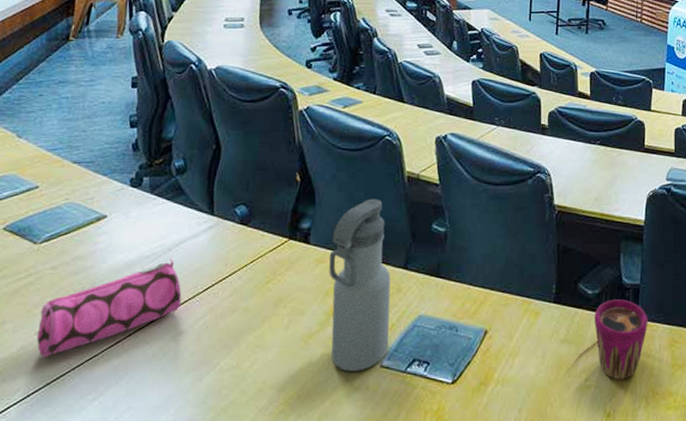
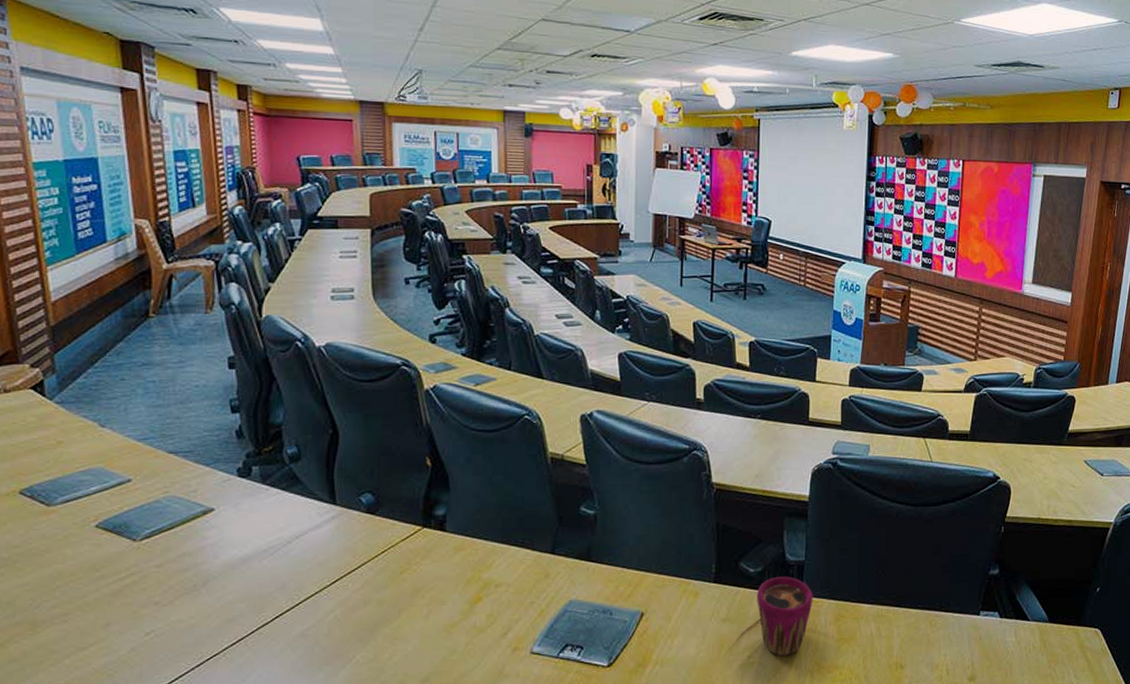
pencil case: present [36,257,182,358] -> none [147,550,307,660]
water bottle: present [329,199,391,372] -> none [468,482,539,660]

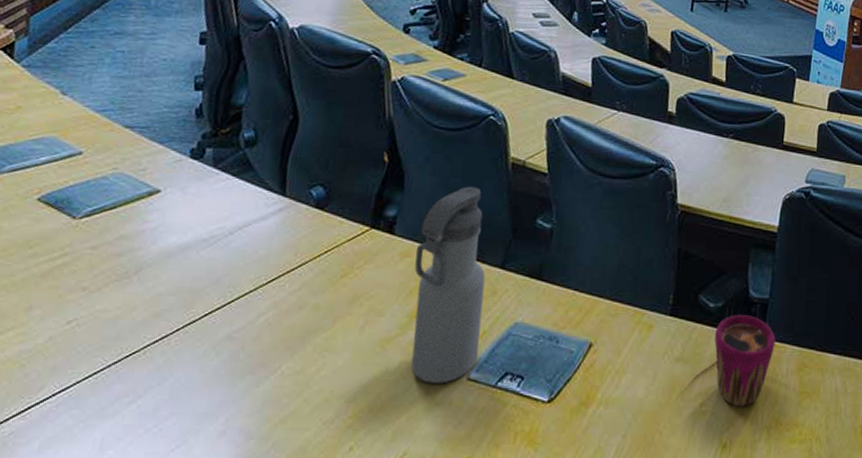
water bottle: none [468,482,539,660] -> present [411,186,486,384]

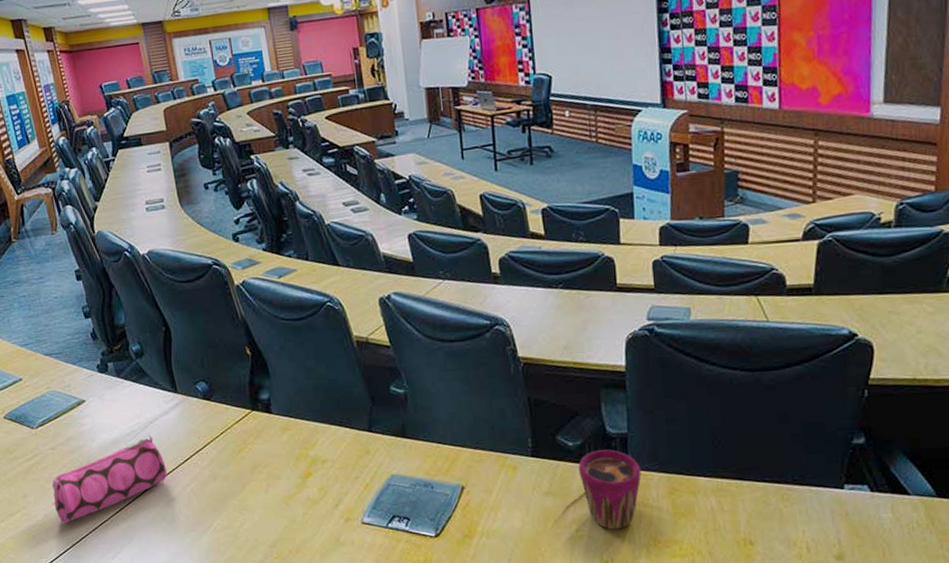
pencil case: none [67,242,242,352] -> present [52,433,167,524]
water bottle: present [411,186,486,384] -> none [292,365,367,529]

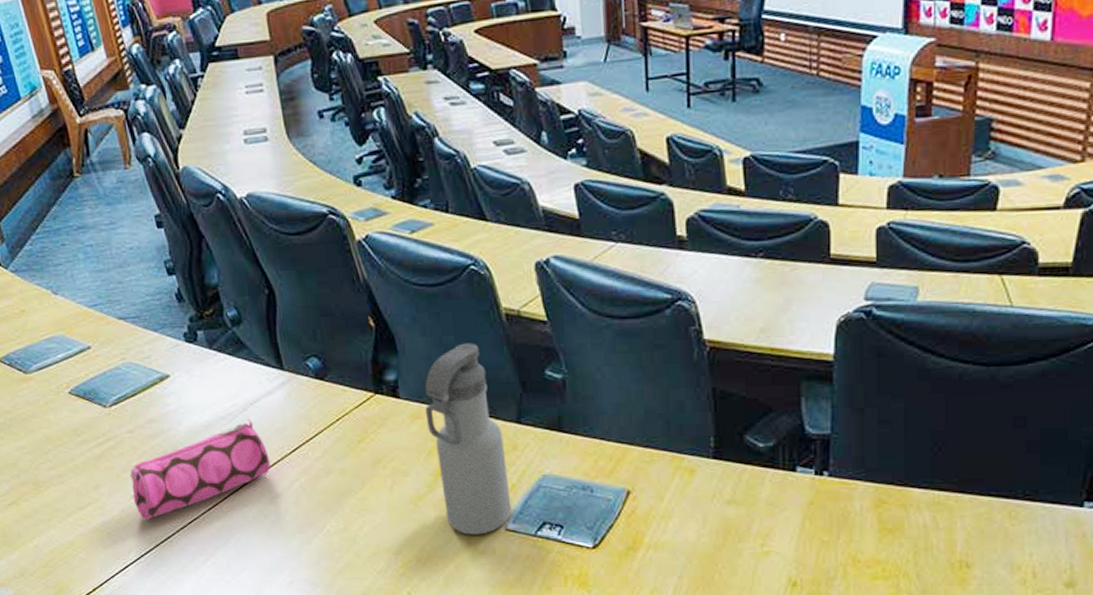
water bottle: none [292,365,367,529] -> present [425,343,512,535]
cup: present [578,449,642,530] -> none [769,453,844,546]

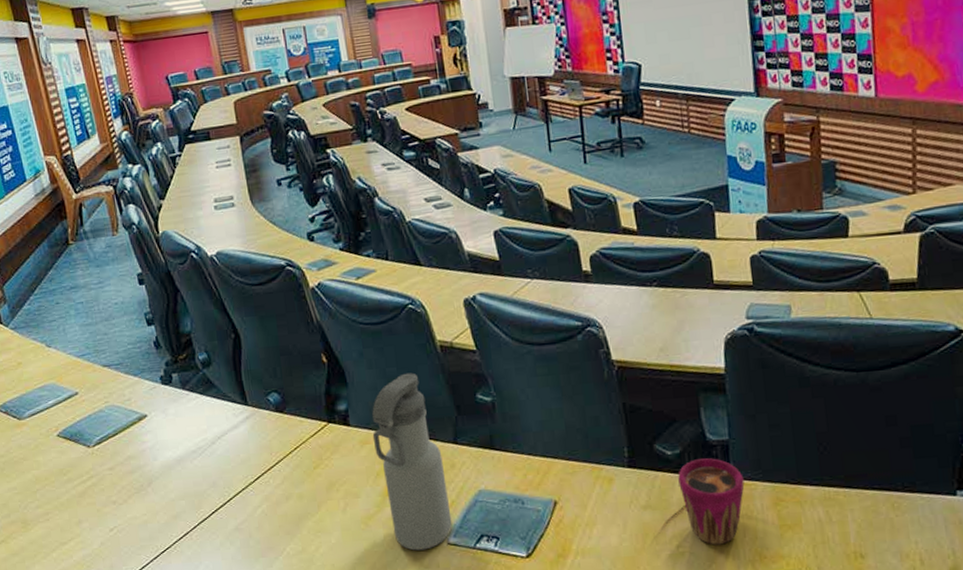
pencil case: present [129,417,271,521] -> none [109,450,236,553]
cup: none [769,453,844,546] -> present [678,458,745,545]

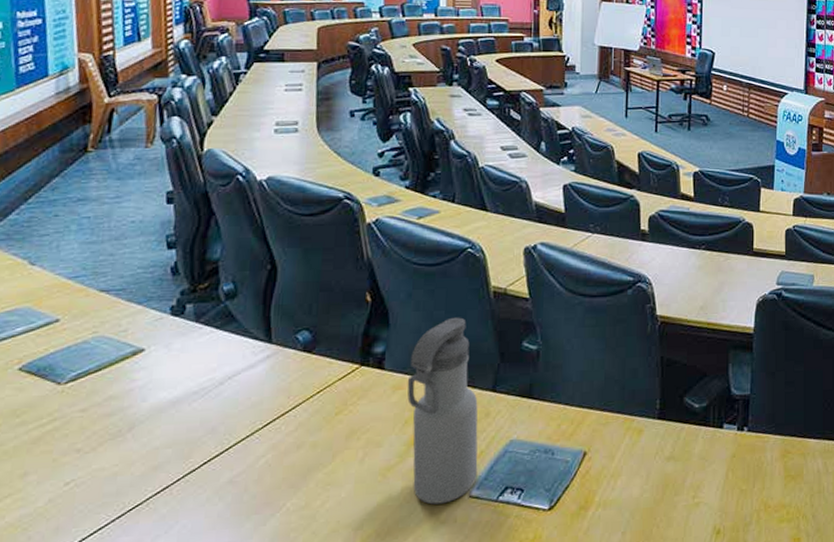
cup: present [678,458,745,545] -> none [702,411,759,496]

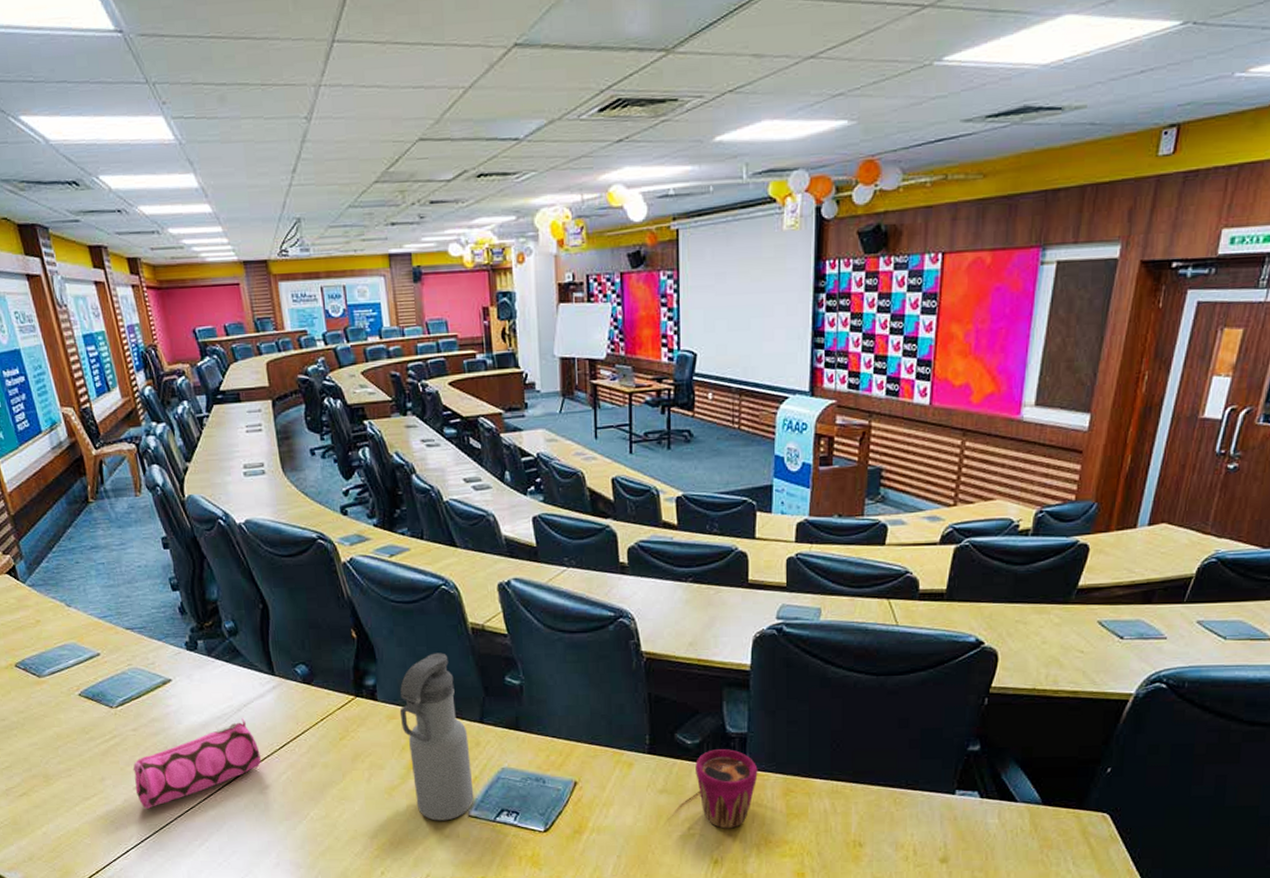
pencil case: none [66,391,238,511] -> present [133,717,261,810]
cup: none [702,411,759,496] -> present [695,749,758,829]

